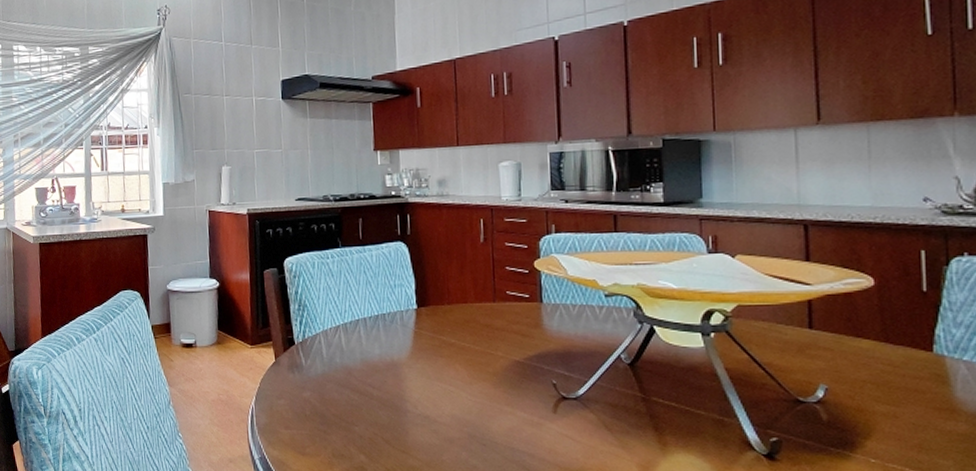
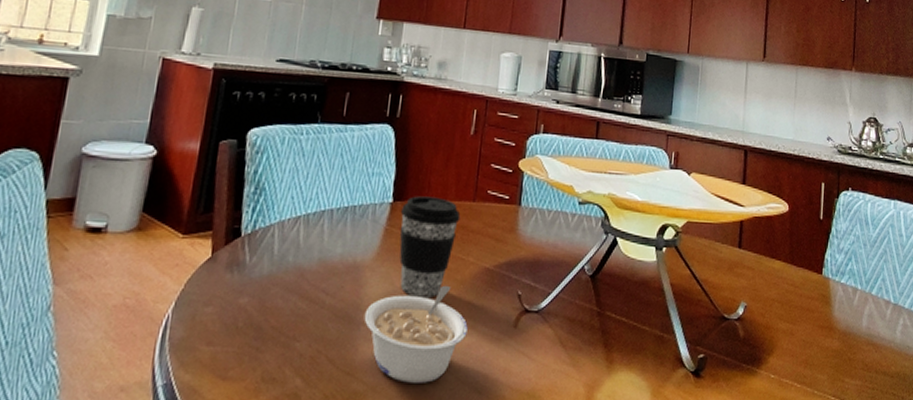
legume: none [409,377,507,461] -> present [364,285,468,383]
coffee cup: none [425,301,483,388] -> present [399,196,461,297]

